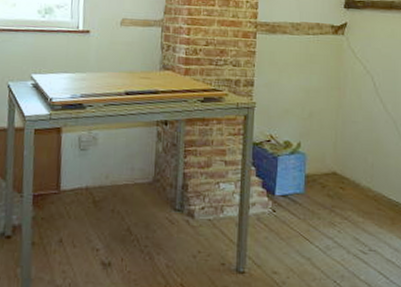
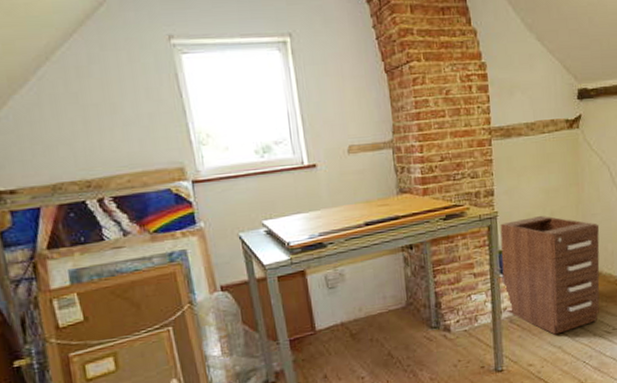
filing cabinet: none [253,113,359,244] -> present [500,215,600,335]

